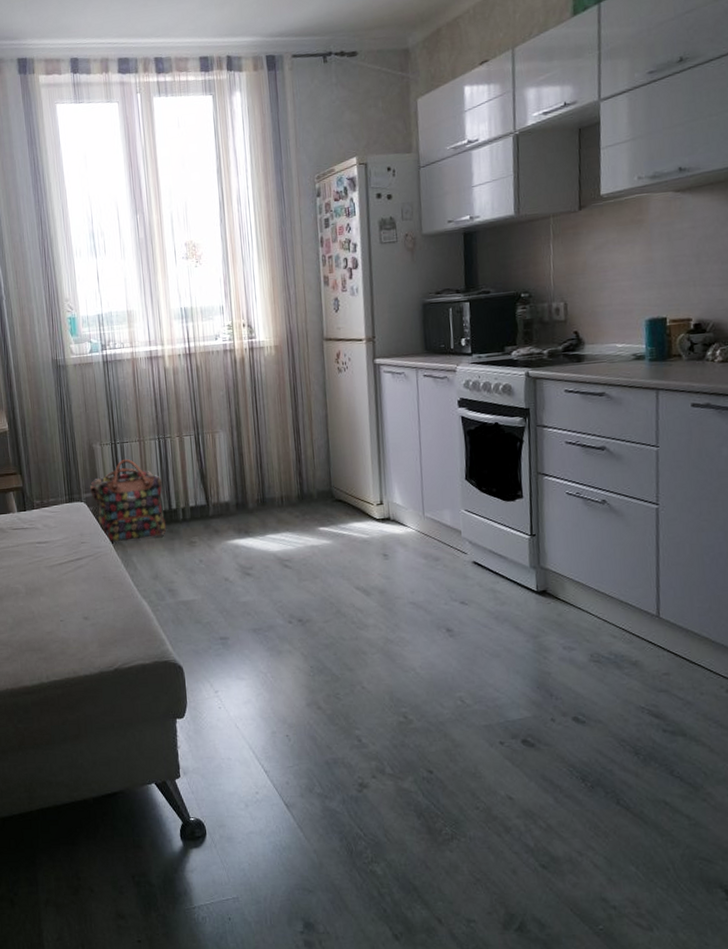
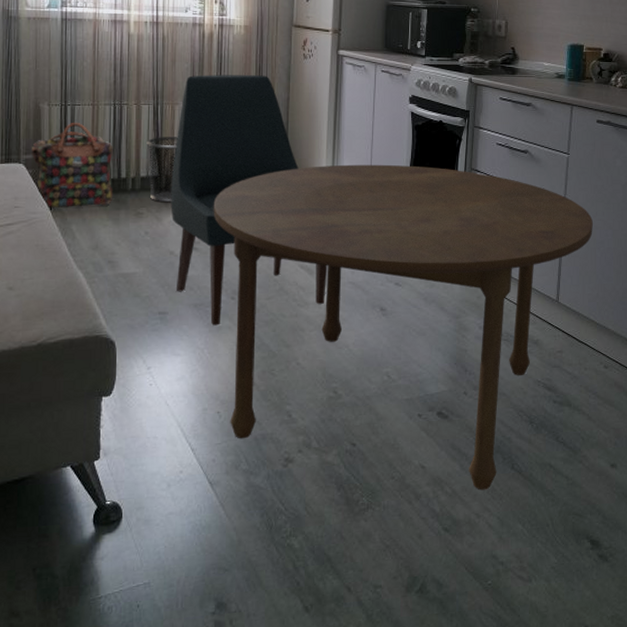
waste bin: none [192,465,222,531] -> present [146,137,178,203]
chair: none [218,394,386,650] -> present [170,74,328,326]
dining table: none [261,474,698,827] -> present [213,164,593,491]

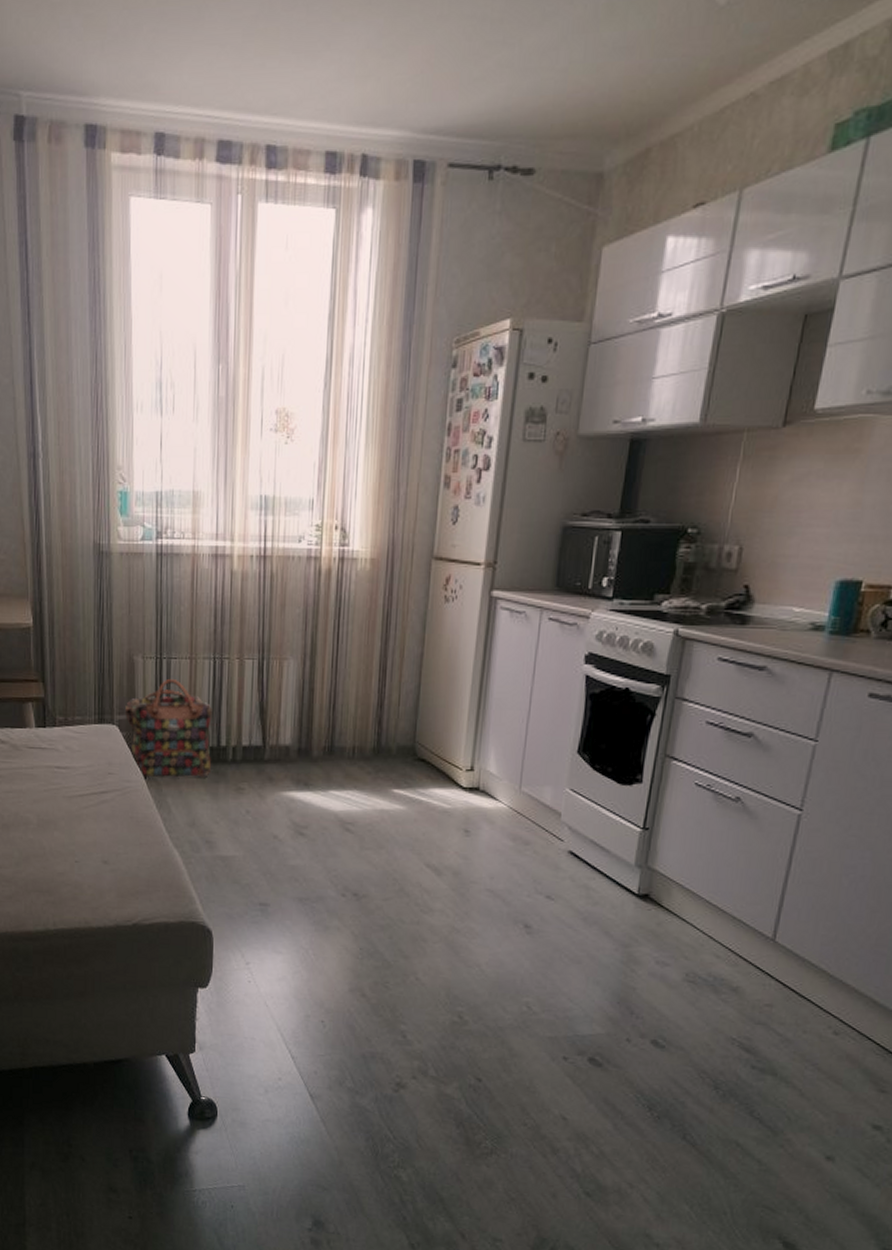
waste bin: present [146,137,178,203] -> none [249,699,286,778]
chair: present [170,74,328,326] -> none [275,622,460,925]
dining table: present [213,164,593,491] -> none [324,741,843,1158]

